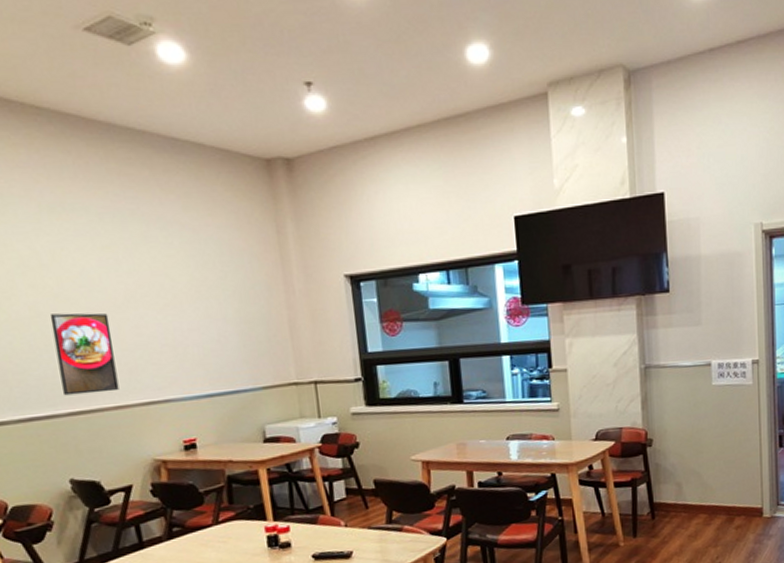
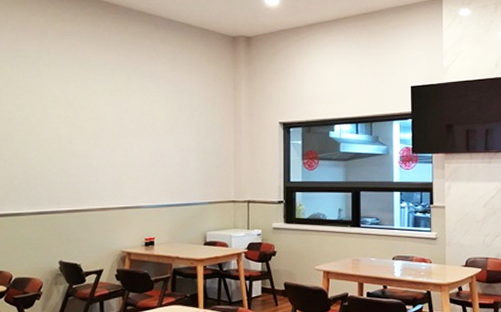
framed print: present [50,313,119,396] -> none [66,137,107,197]

